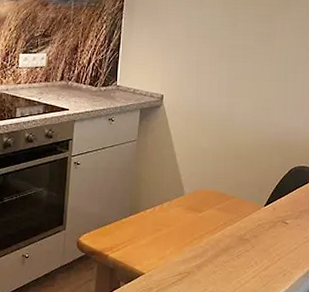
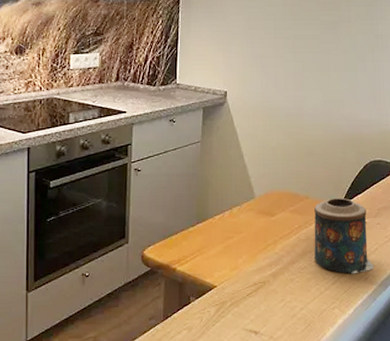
candle: none [237,199,292,270] -> present [314,197,374,274]

